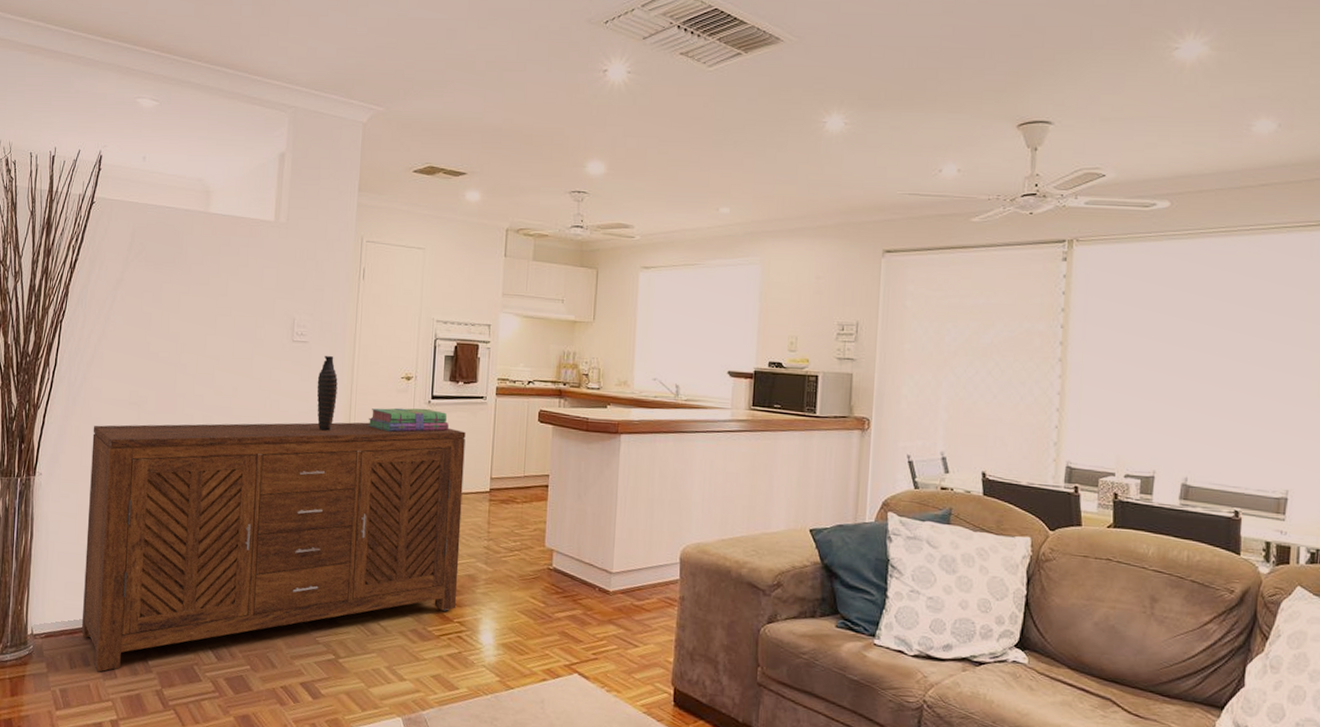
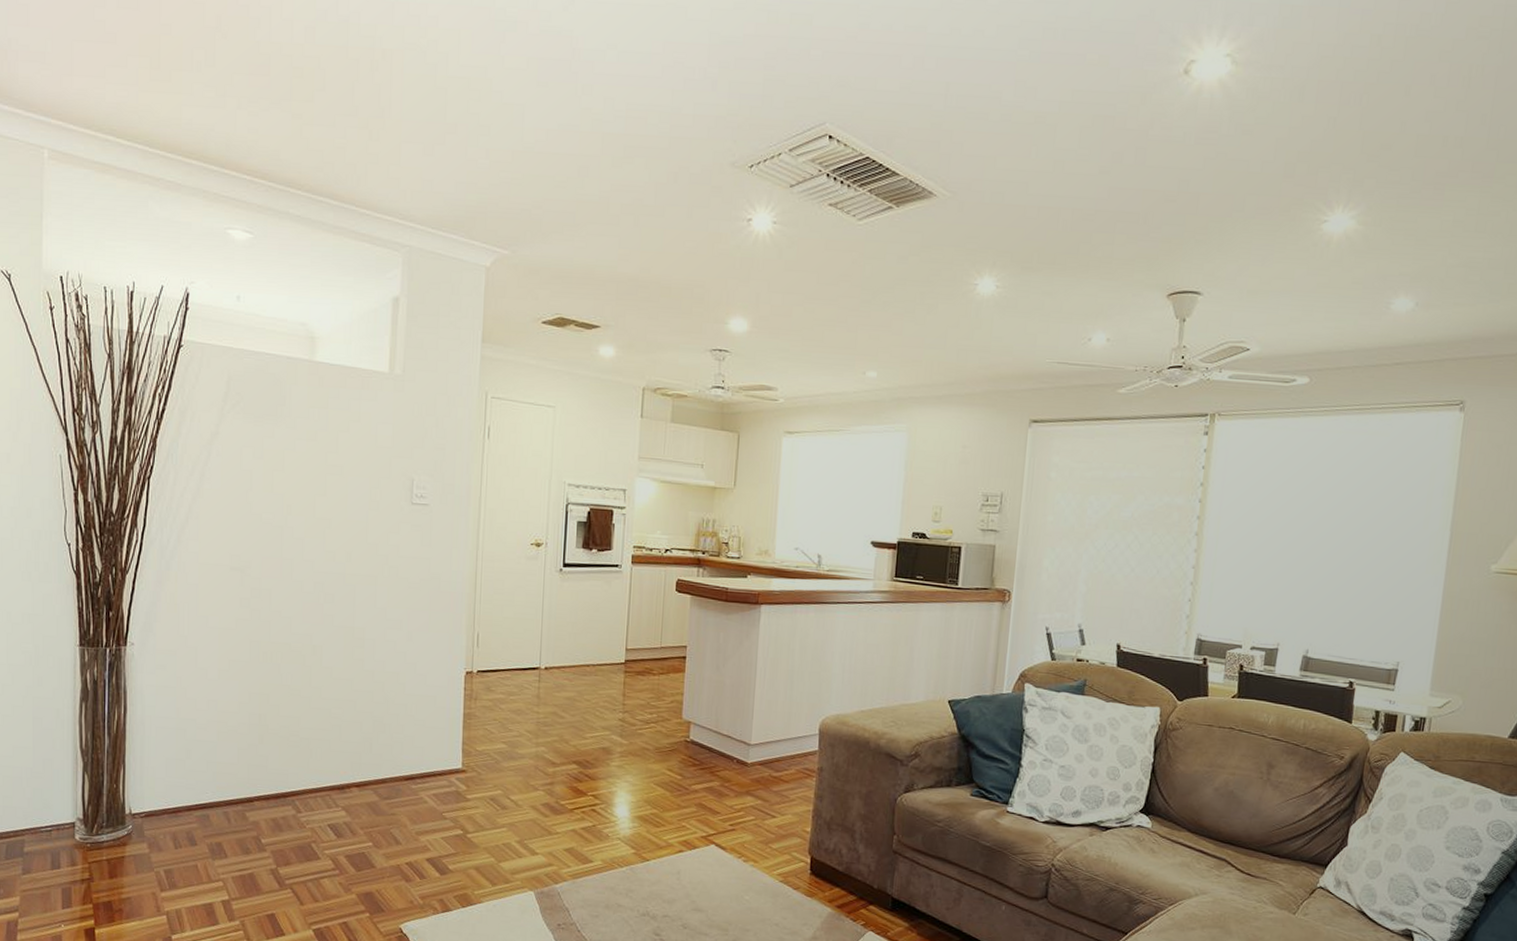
sideboard: present [81,422,466,672] -> none [185,590,600,852]
decorative vase: present [317,356,338,431] -> none [439,520,462,599]
stack of books: present [367,407,449,432] -> none [495,575,582,601]

